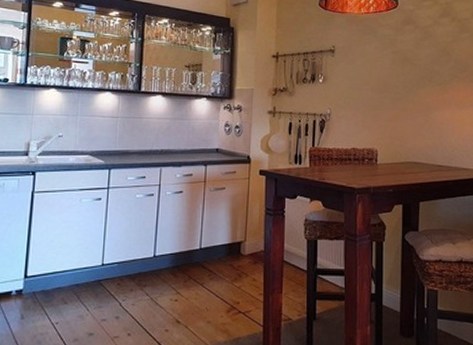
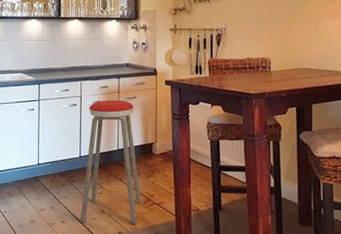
music stool: none [150,190,224,336] -> present [80,99,141,224]

